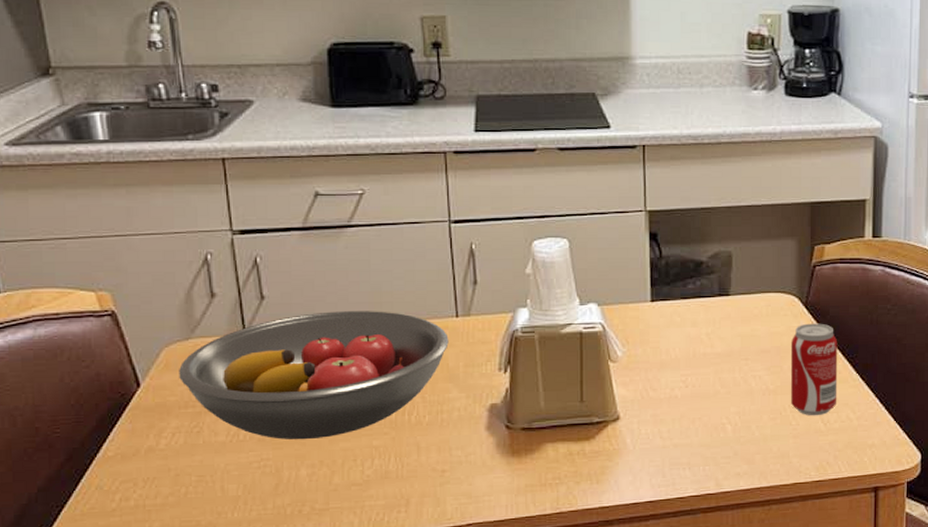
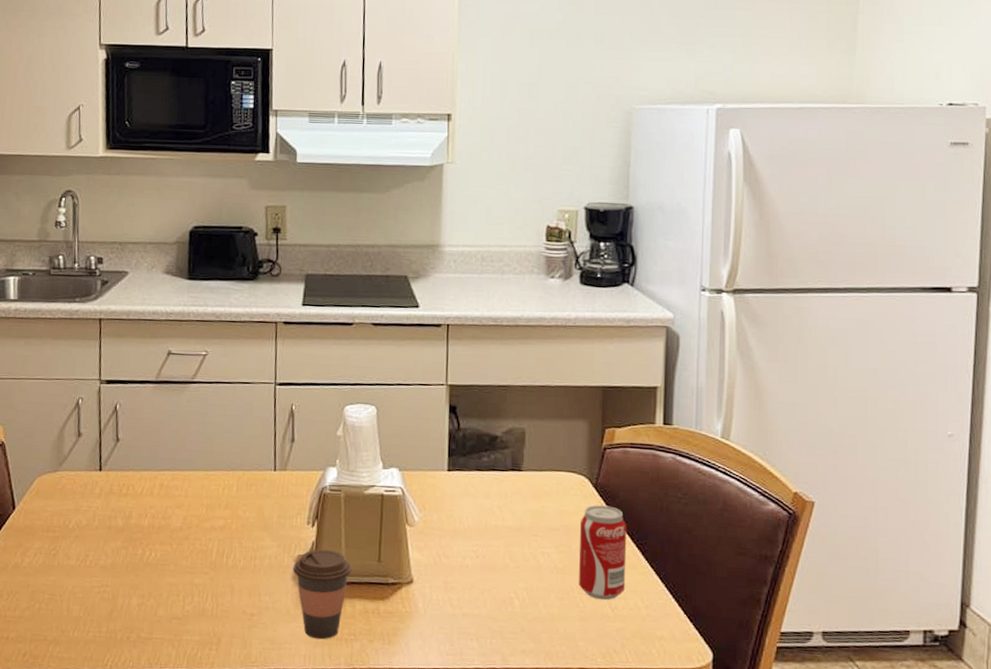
fruit bowl: present [179,311,449,440] -> none [46,457,266,572]
coffee cup: none [486,395,552,488] -> present [293,549,352,640]

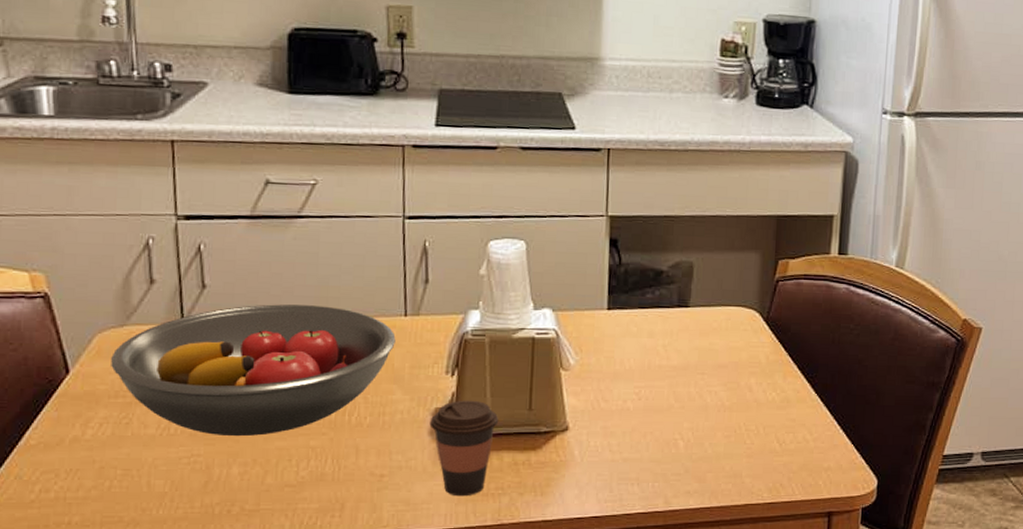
fruit bowl: none [46,457,266,572] -> present [111,304,396,437]
beverage can: present [578,505,627,601] -> none [746,339,798,436]

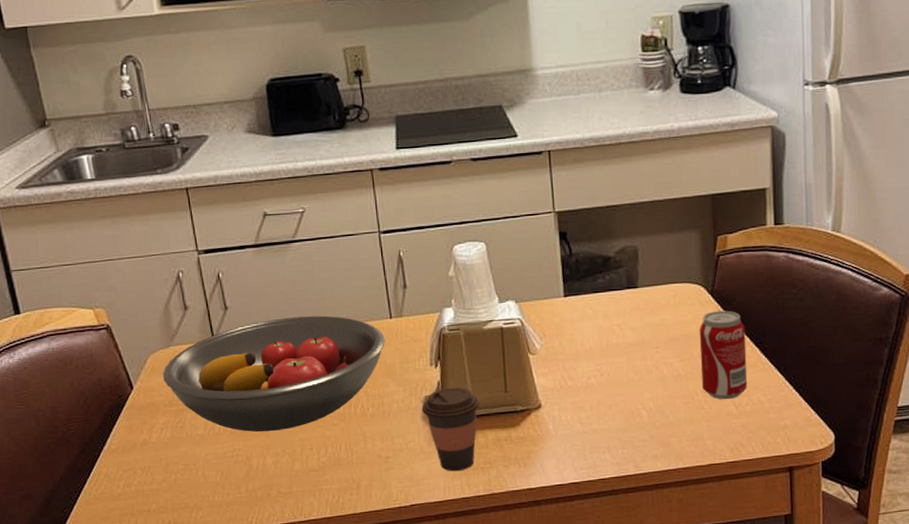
beverage can: none [746,339,798,436] -> present [699,310,748,400]

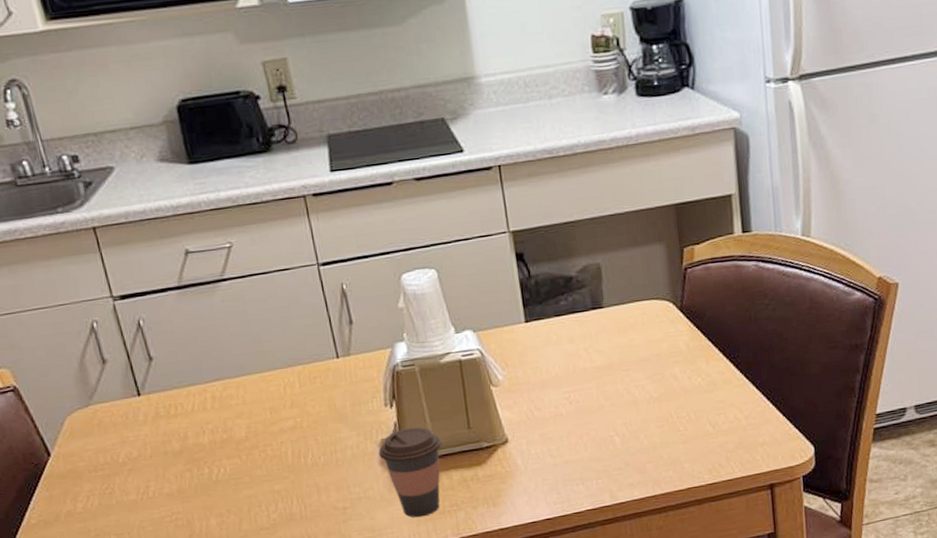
fruit bowl: present [163,315,385,432] -> none [83,359,333,493]
beverage can: present [699,310,748,400] -> none [669,326,724,420]

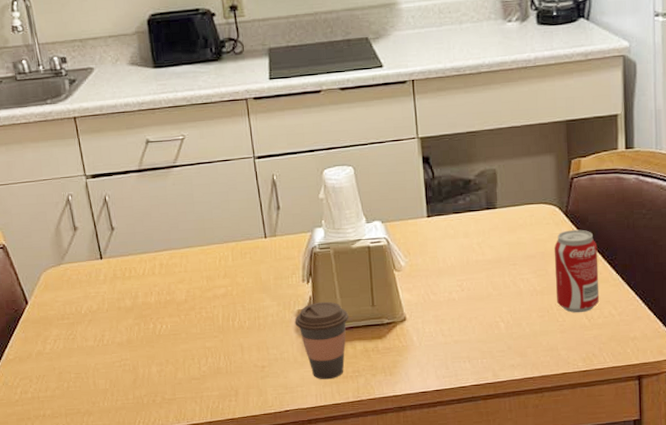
beverage can: none [669,326,724,420] -> present [554,229,600,313]

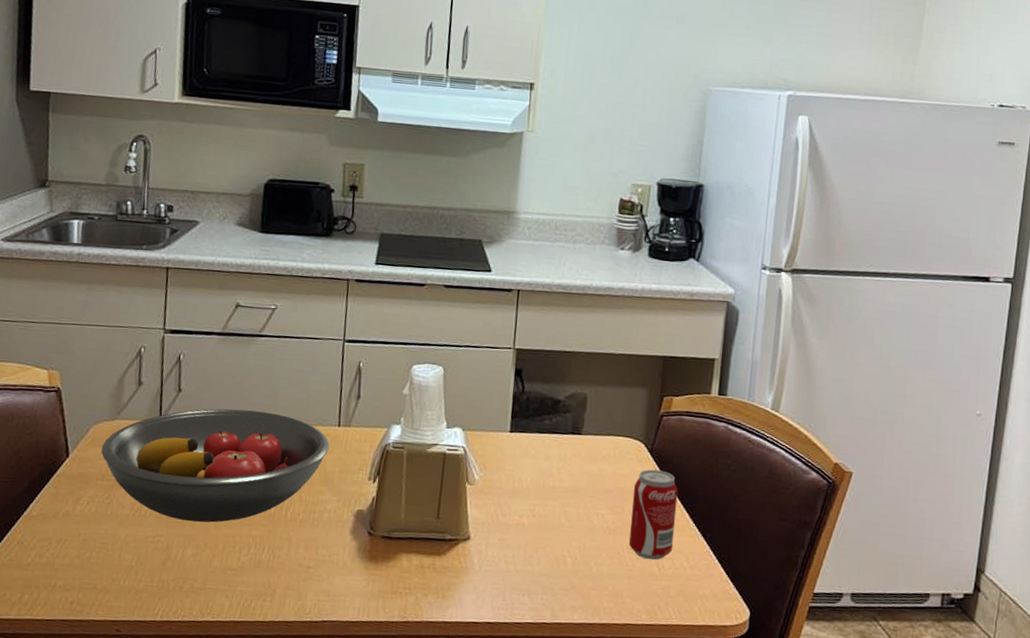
fruit bowl: none [55,235,260,344] -> present [101,409,330,523]
coffee cup: present [295,301,349,380] -> none [351,504,411,593]

